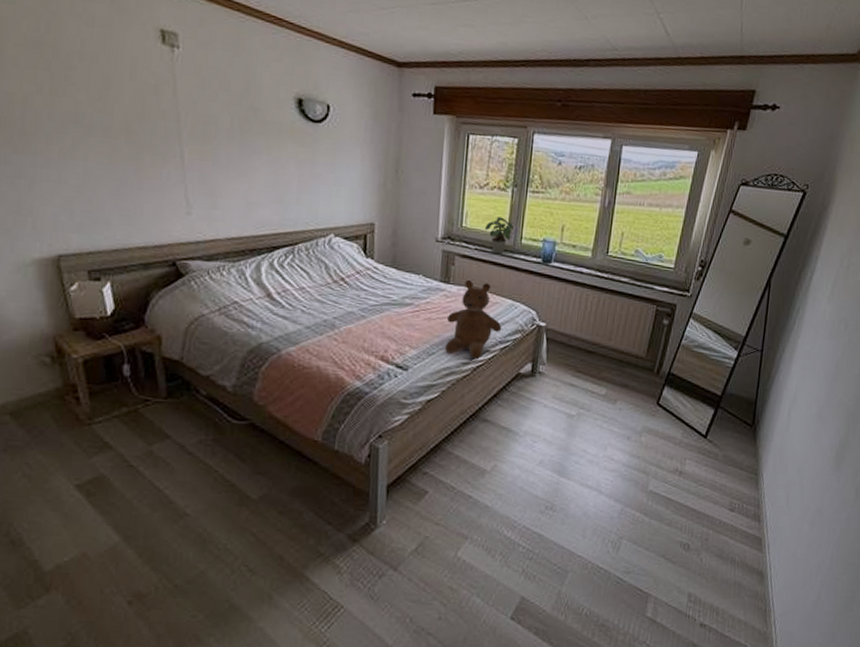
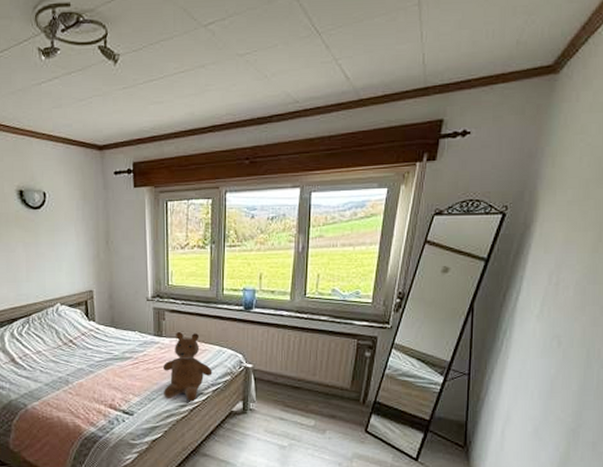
potted plant: present [485,216,514,254] -> none [189,272,215,305]

